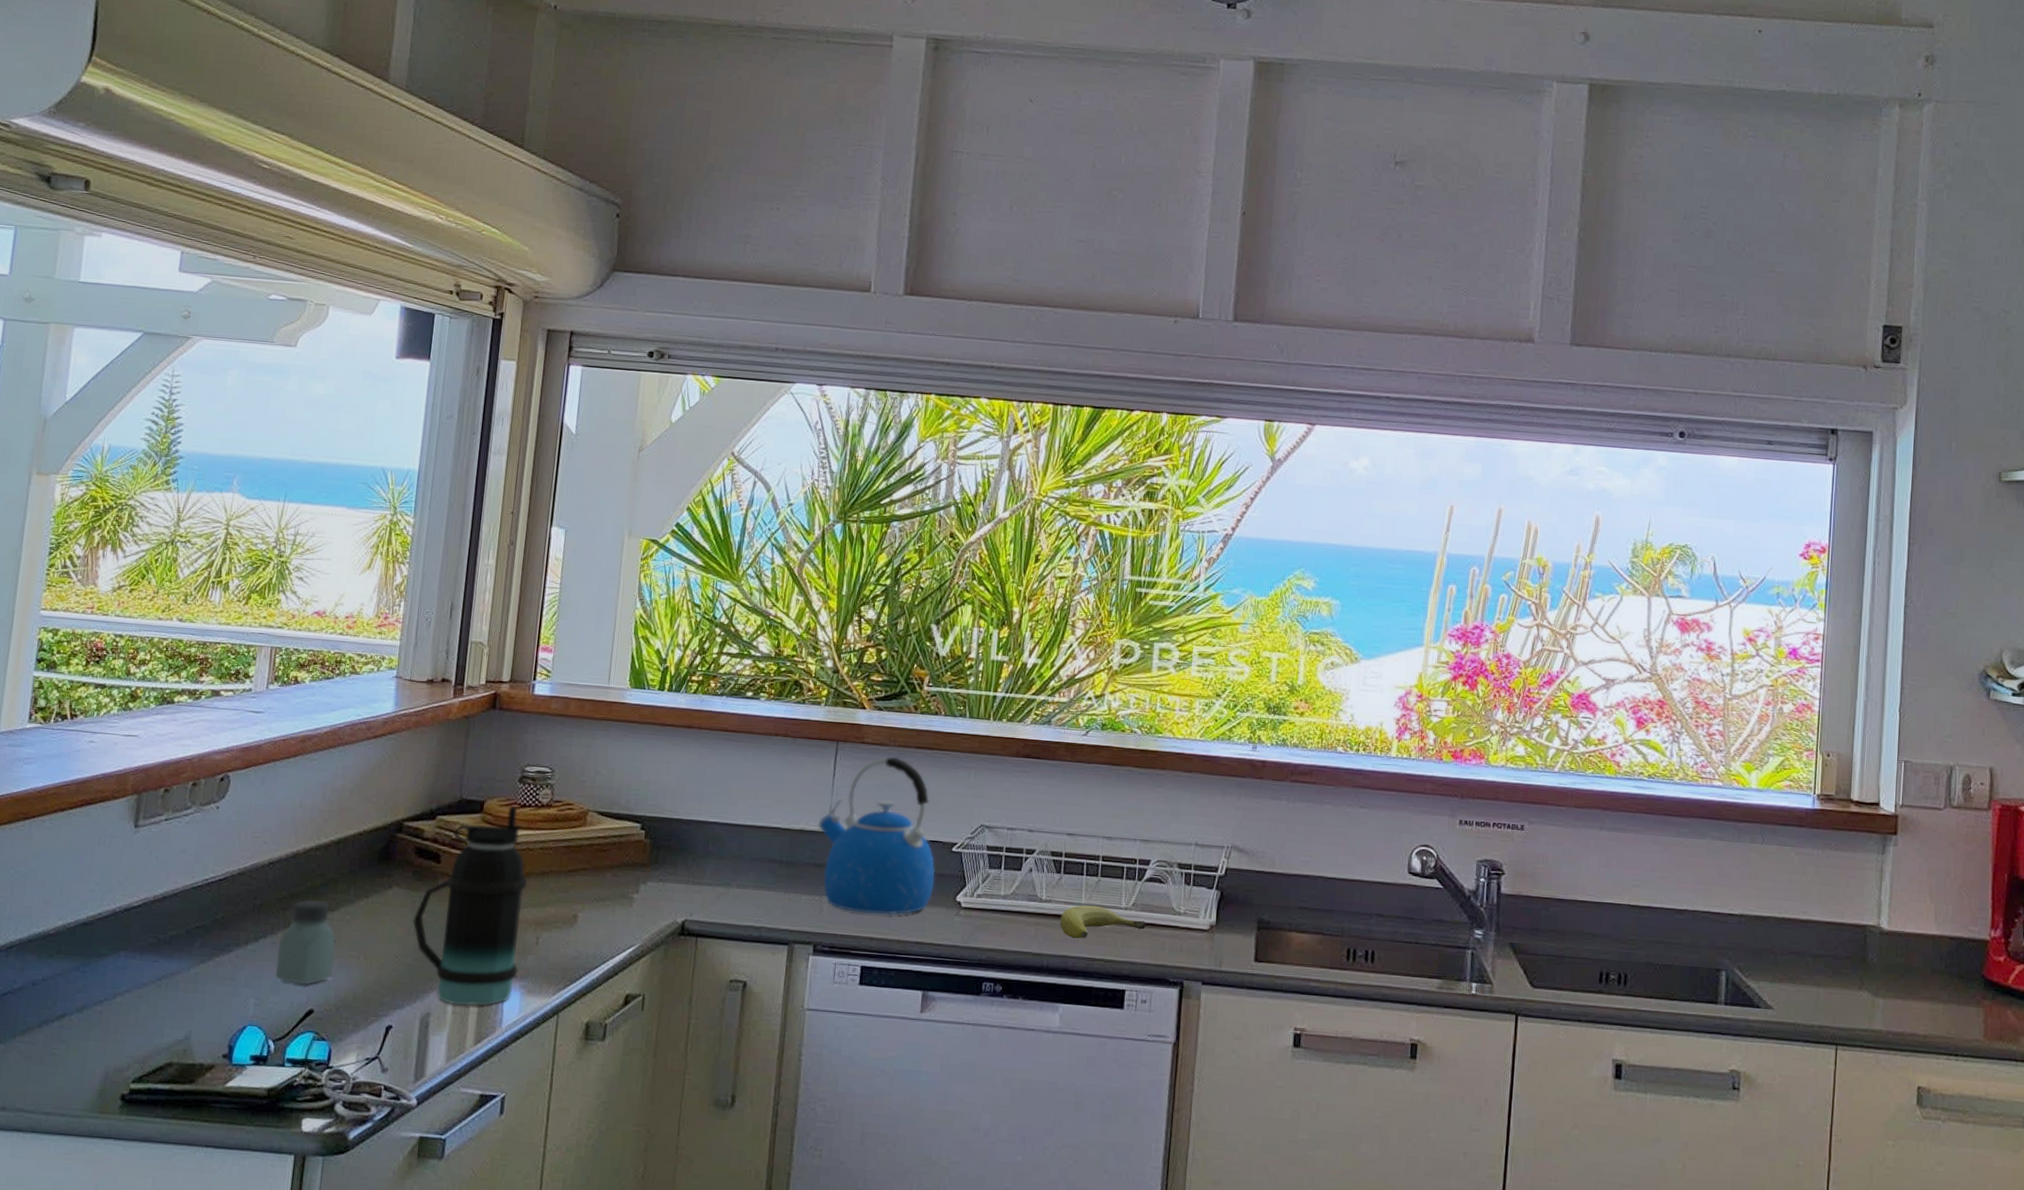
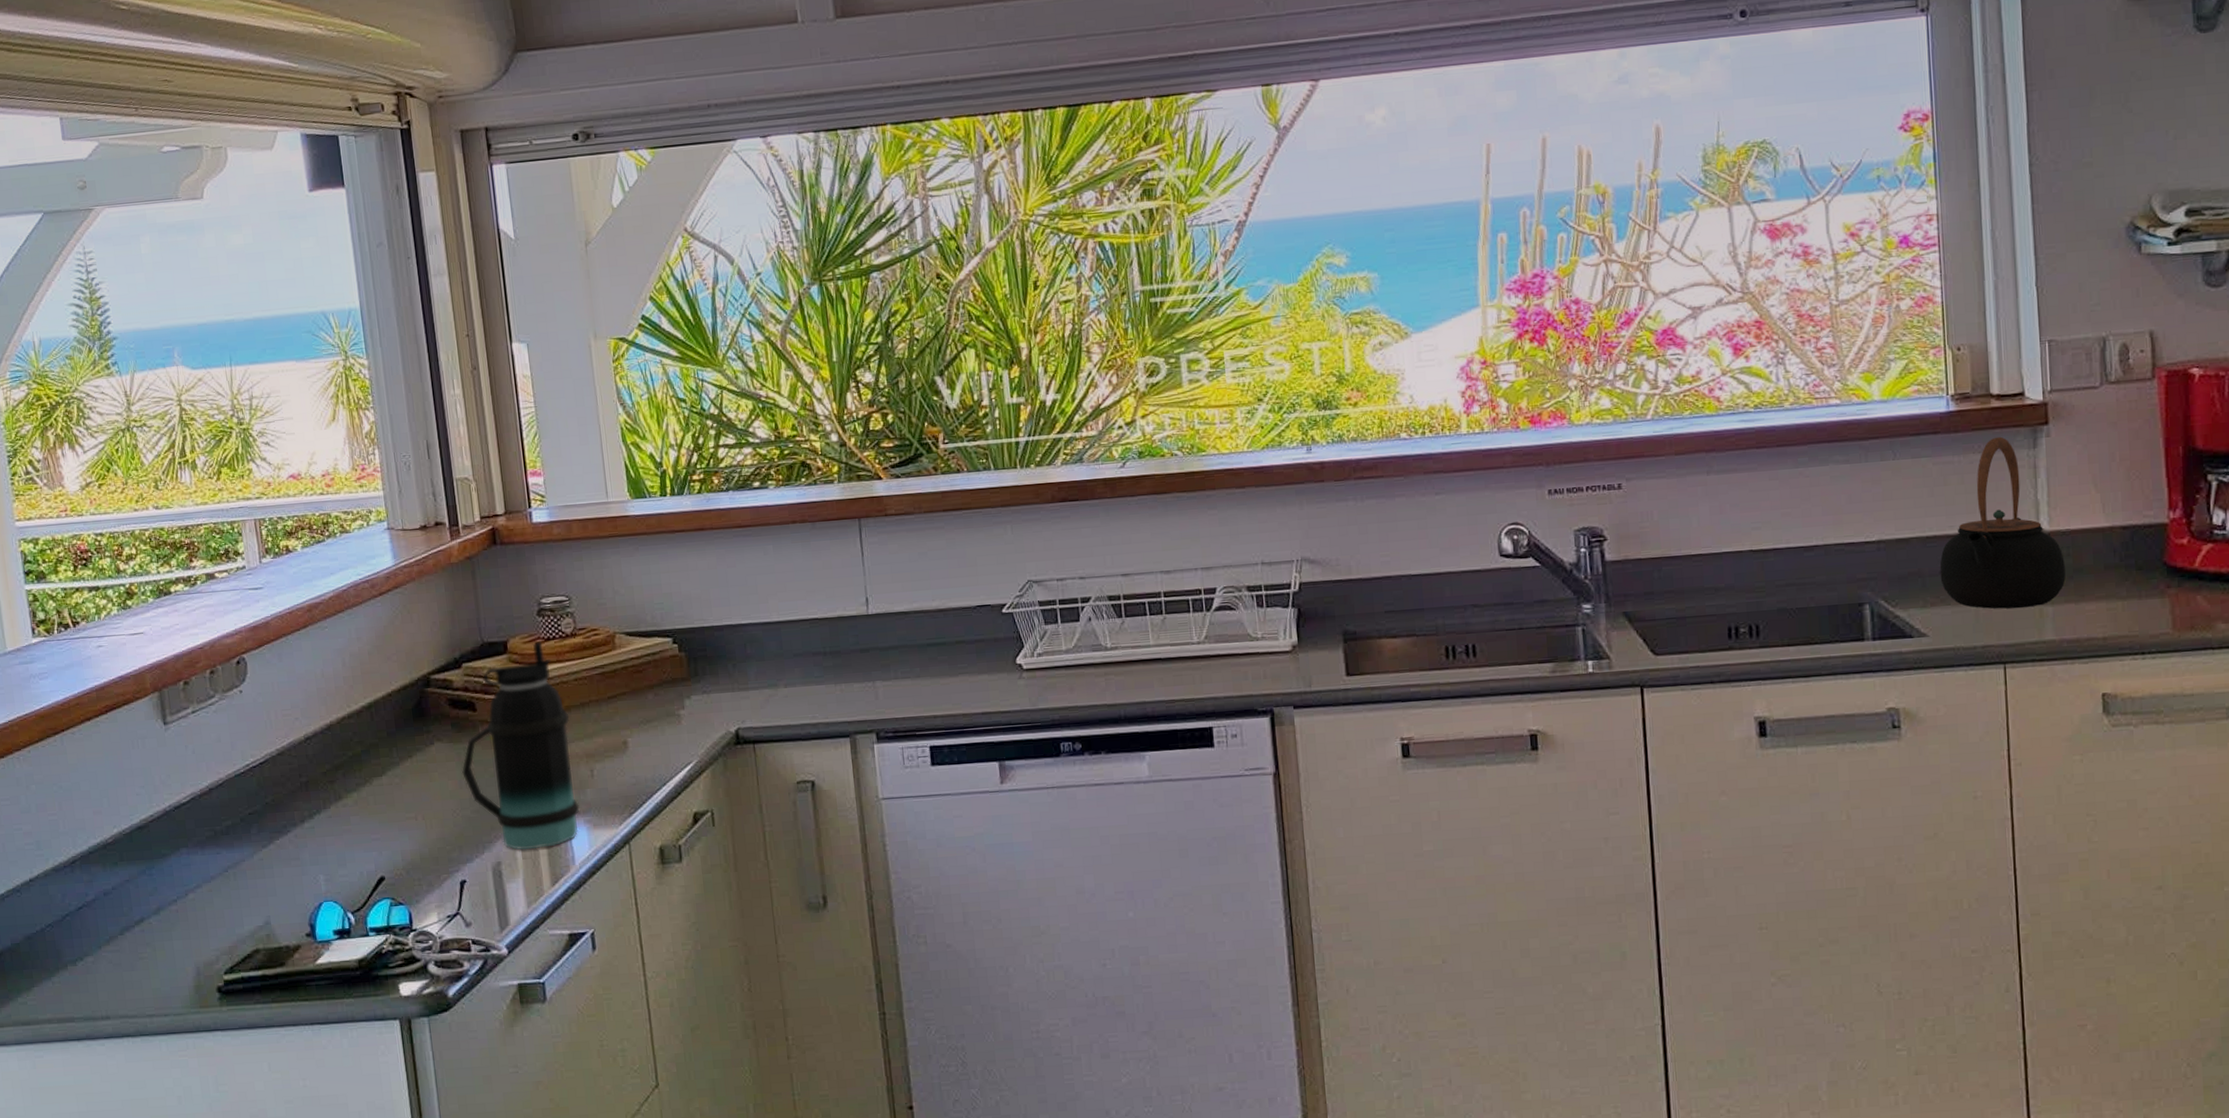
saltshaker: present [275,899,337,986] -> none [334,767,395,855]
kettle: present [818,756,936,915] -> none [856,524,991,693]
fruit: present [1060,905,1146,939] -> none [1130,644,1223,683]
teapot: none [1789,838,1898,997] -> present [1939,436,2066,609]

